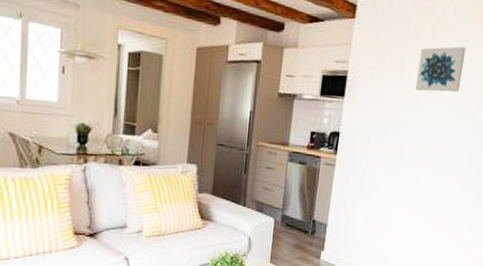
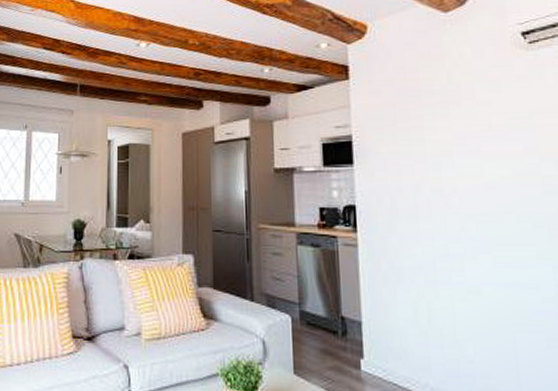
wall art: present [415,46,466,92] -> none [440,89,508,148]

